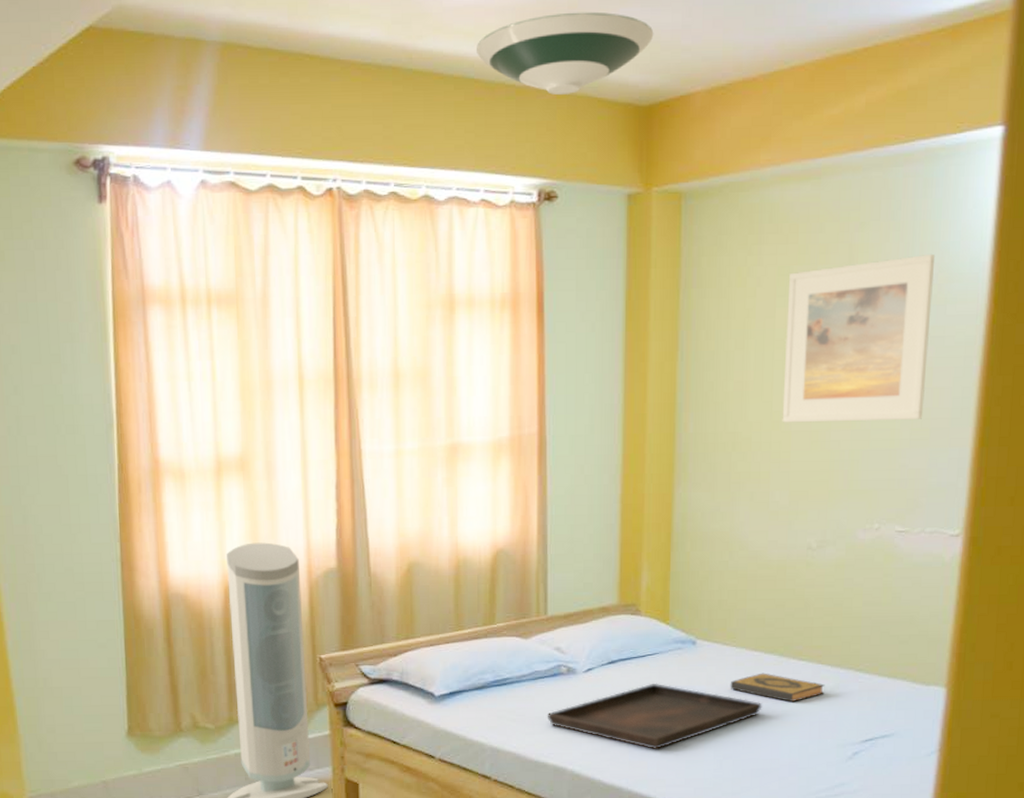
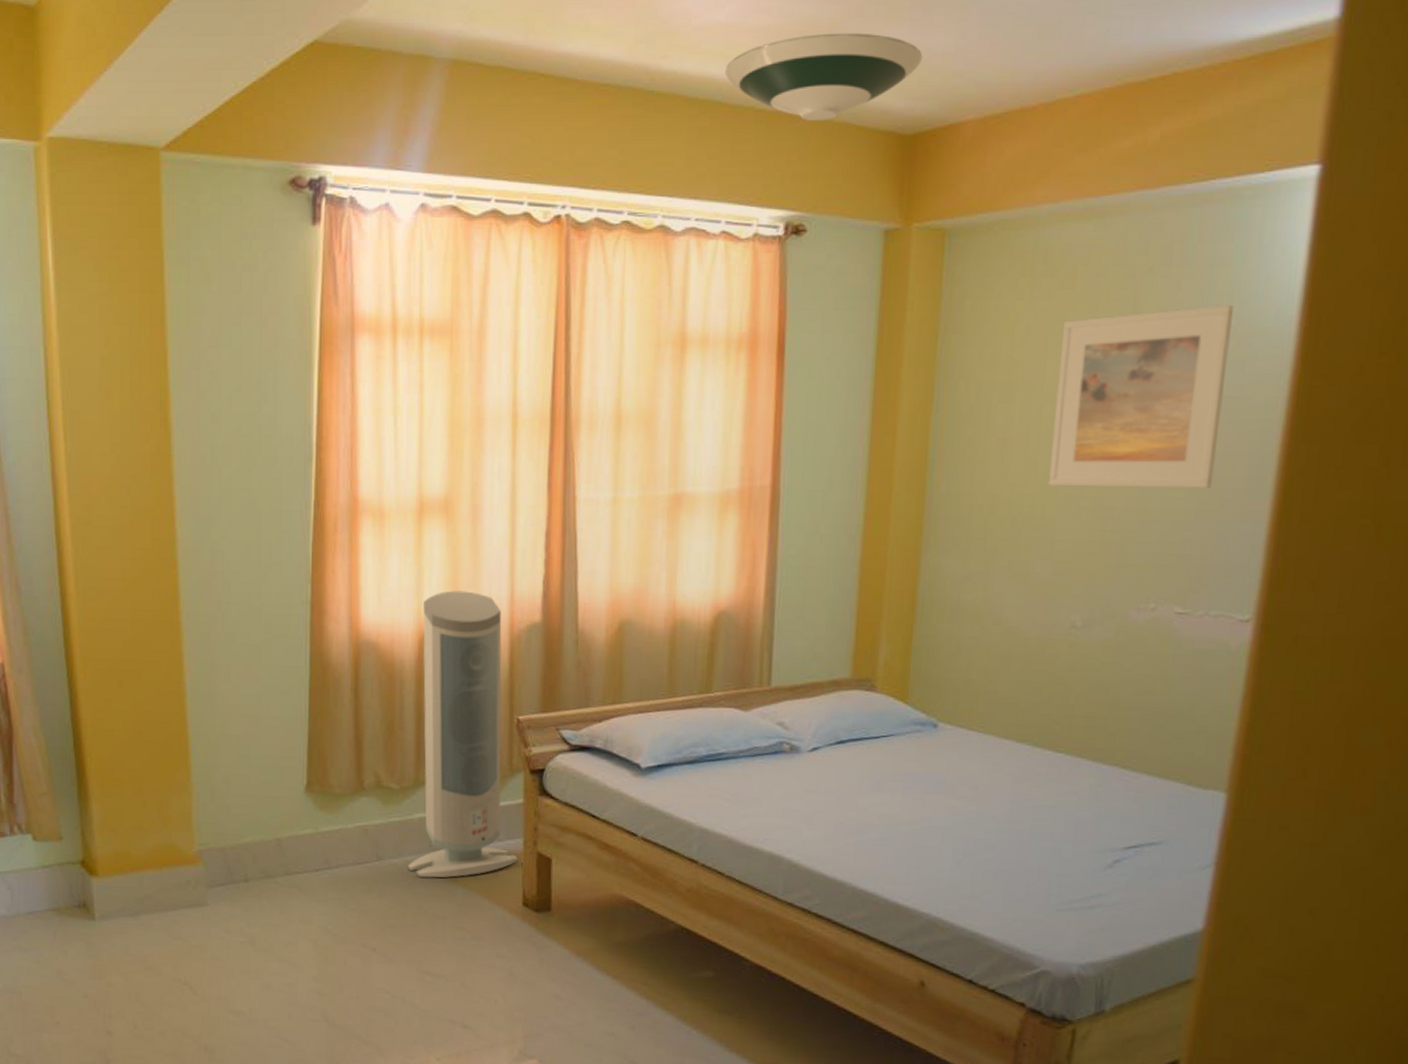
serving tray: present [547,683,762,750] -> none [764,768,1011,843]
hardback book: present [730,673,825,702] -> none [974,763,1085,798]

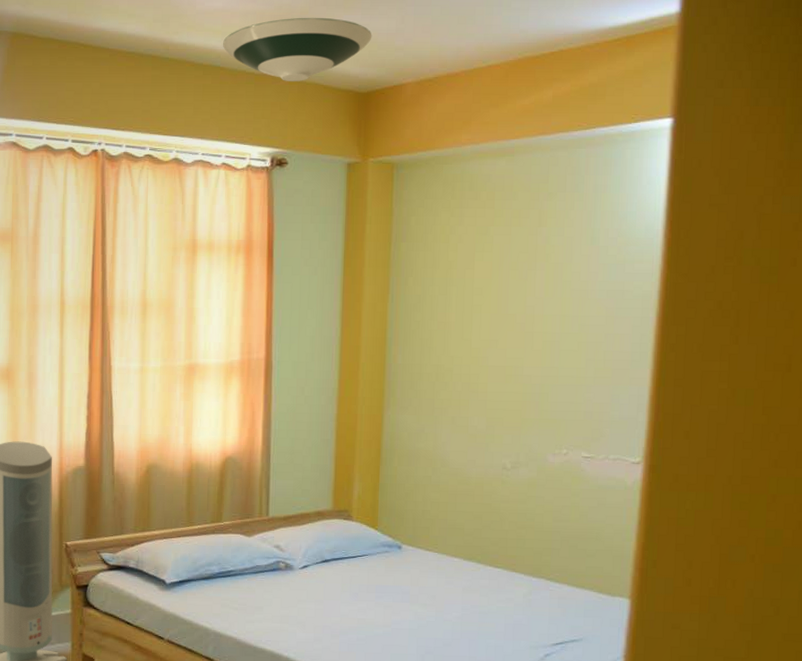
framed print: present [1048,304,1235,488] -> none [480,221,615,360]

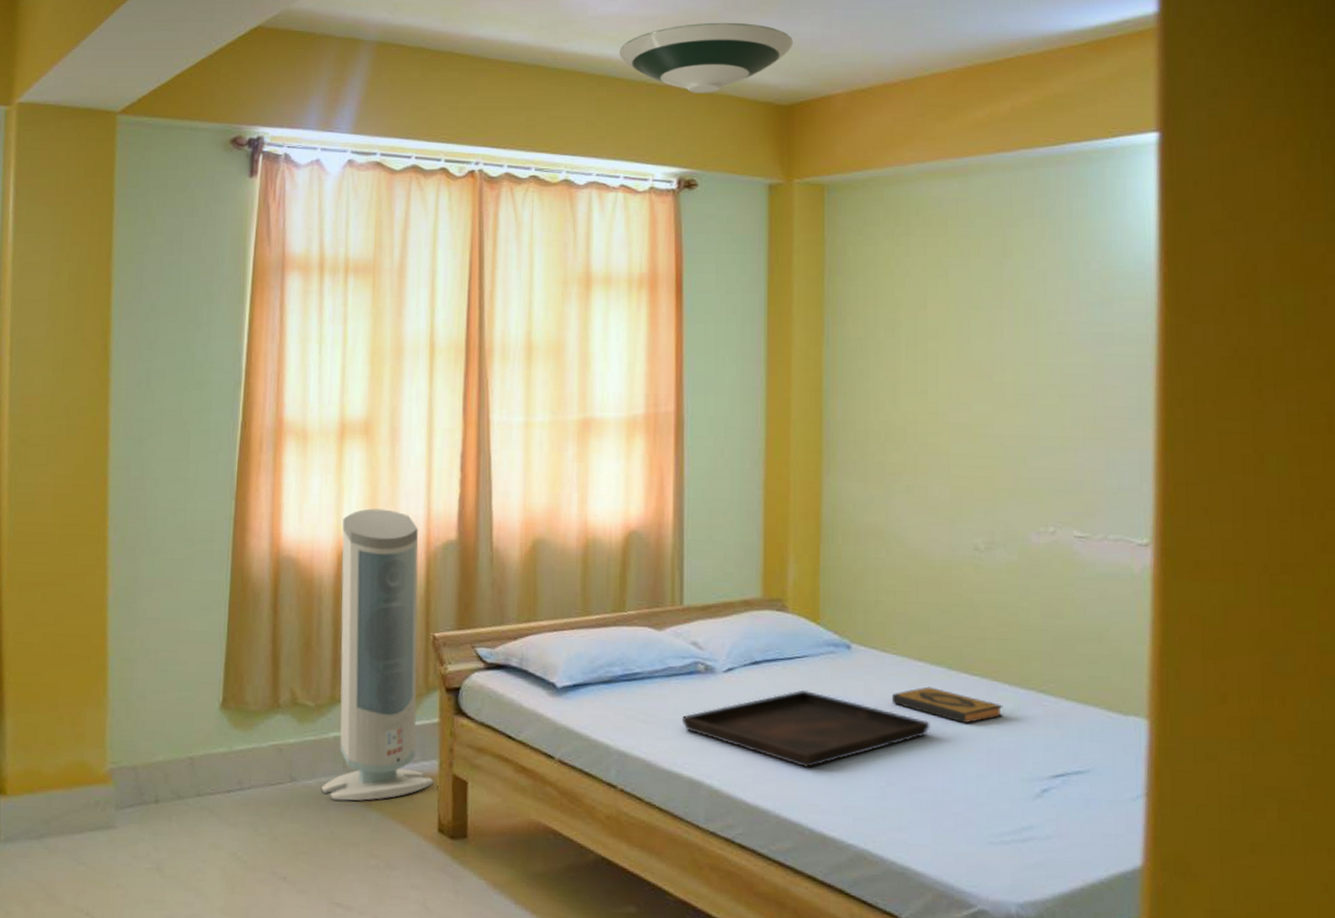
serving tray: none [265,581,462,643] -> present [681,690,930,769]
hardback book: none [432,577,519,605] -> present [891,686,1003,723]

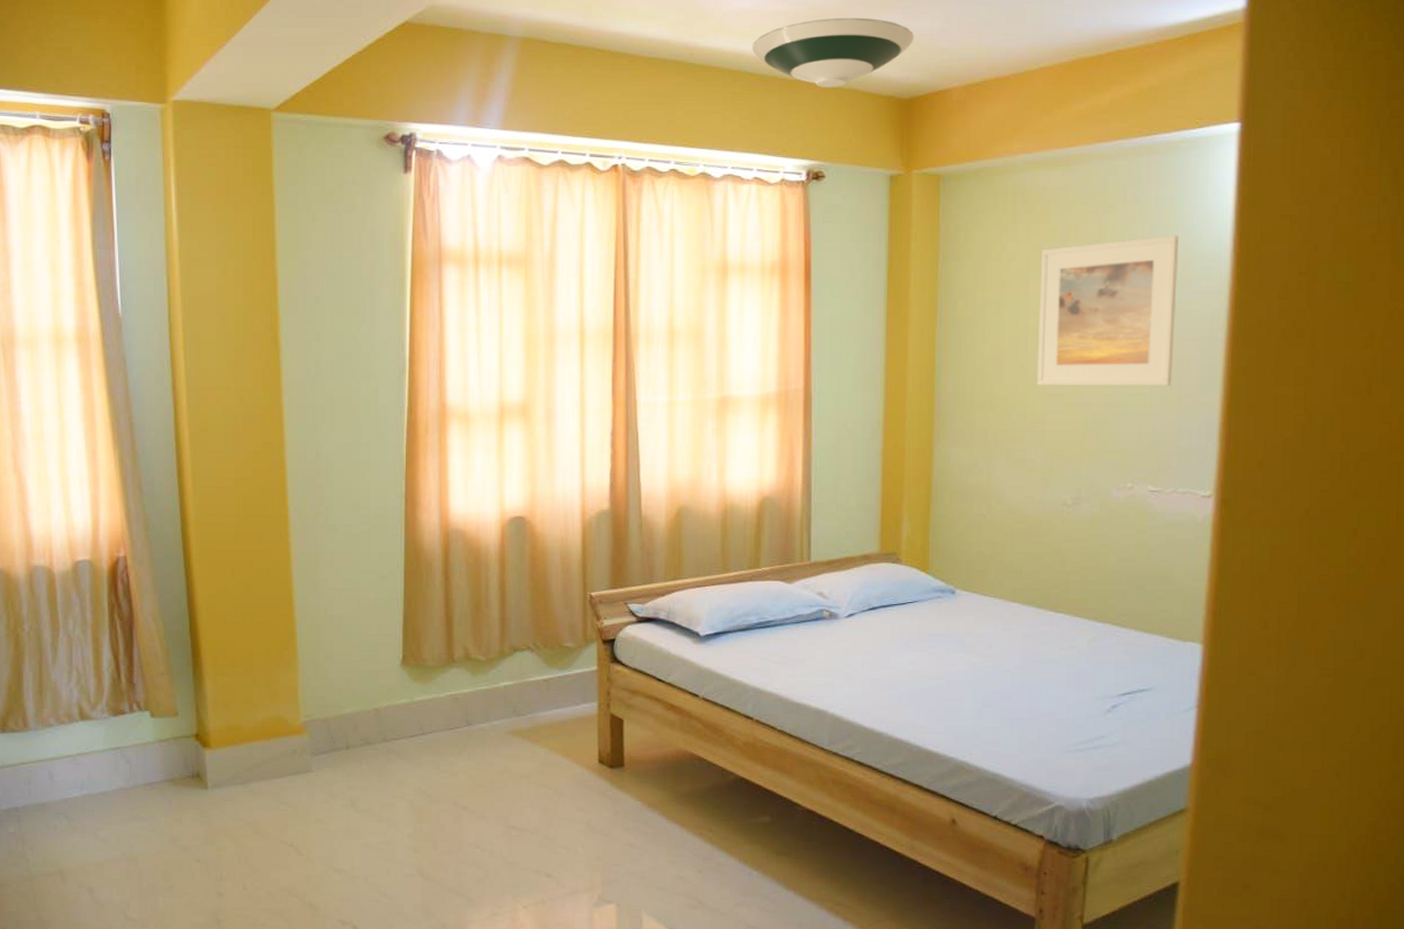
air purifier: present [321,508,433,801] -> none [495,483,593,740]
serving tray: present [681,690,930,769] -> none [809,630,1021,696]
hardback book: present [891,686,1003,723] -> none [988,623,1083,653]
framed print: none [938,251,1097,418] -> present [1036,234,1180,387]

